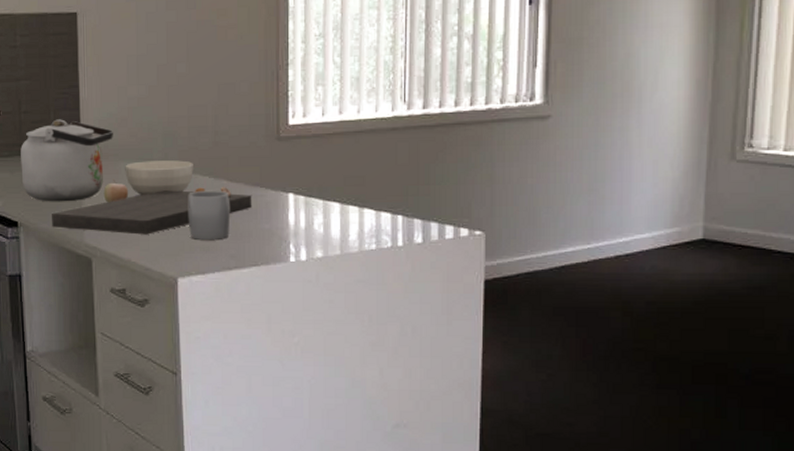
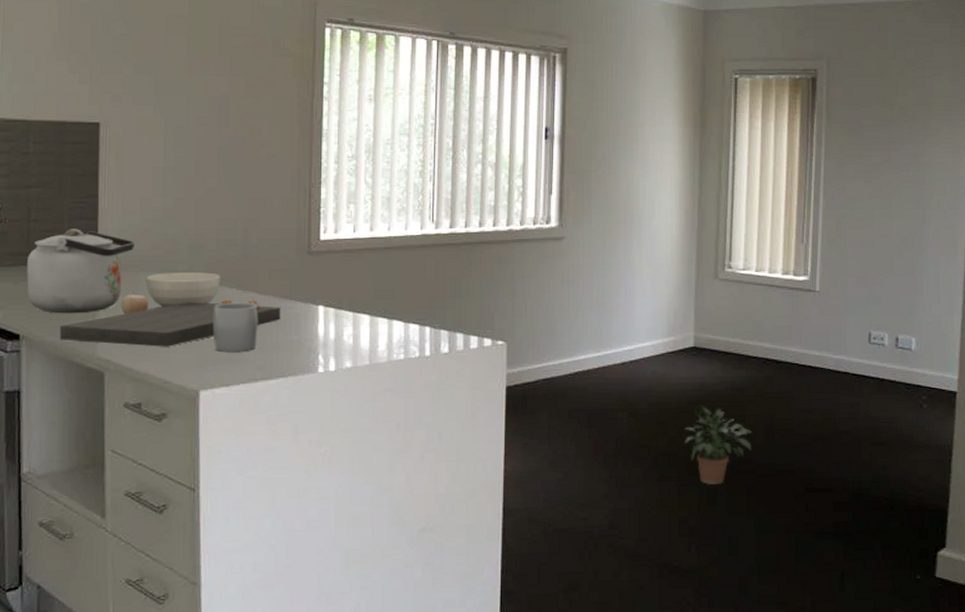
potted plant: none [687,305,773,396] -> present [683,404,753,486]

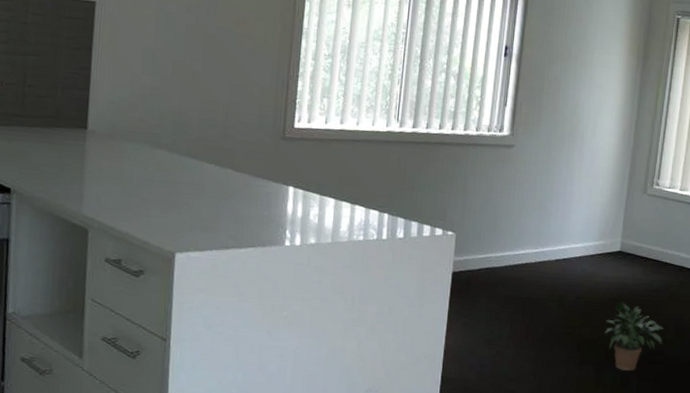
kettle: present [26,229,134,314] -> none [19,96,123,174]
cutting board: present [60,298,281,347] -> none [48,172,255,212]
fruit: present [120,290,149,315] -> none [106,157,134,179]
bowl: present [146,272,220,308] -> none [131,144,201,177]
mug: present [213,302,258,351] -> none [190,176,233,221]

